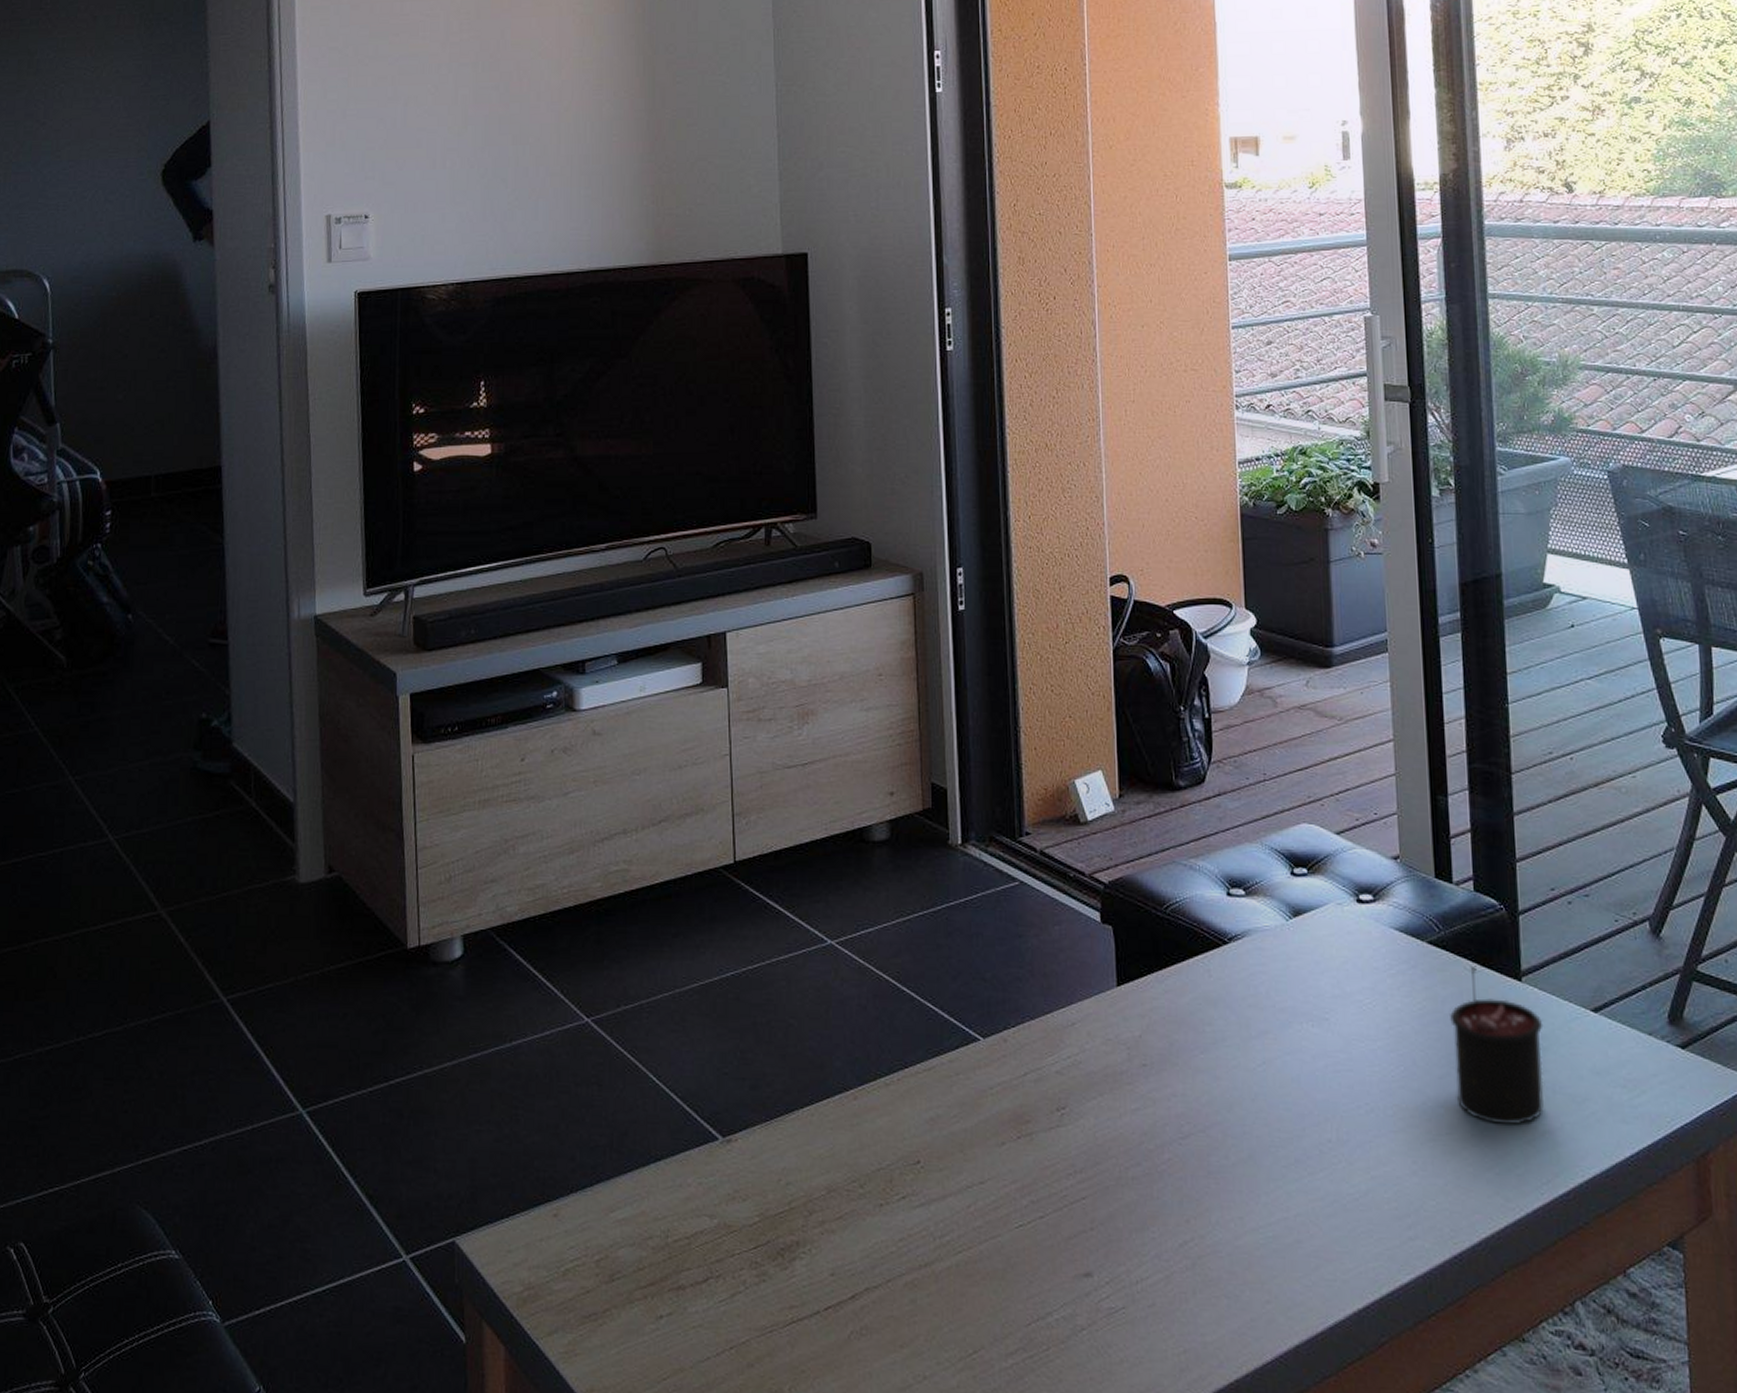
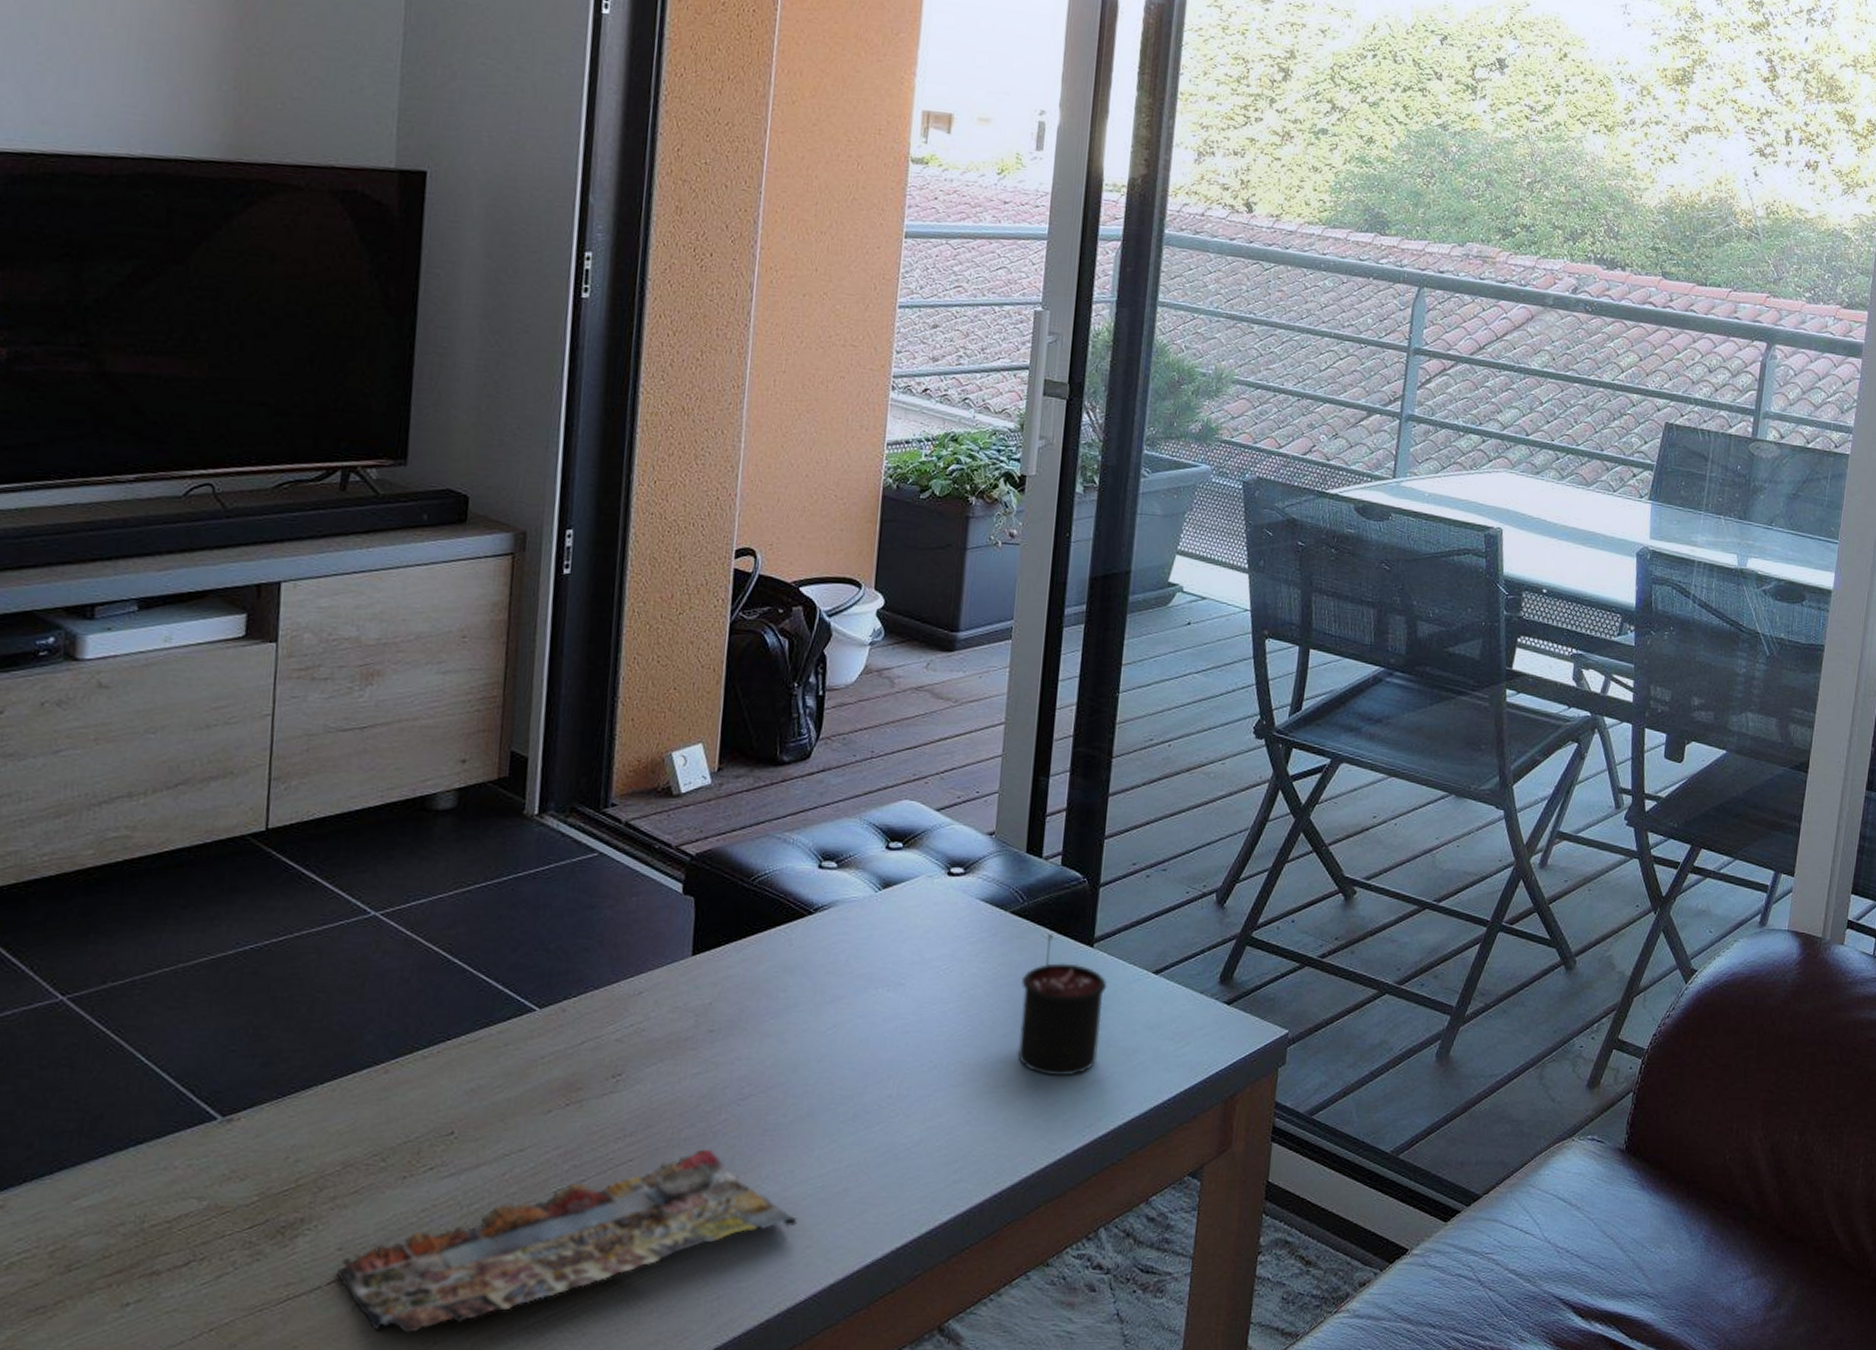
magazine: none [832,1189,1253,1366] -> present [337,1149,798,1334]

